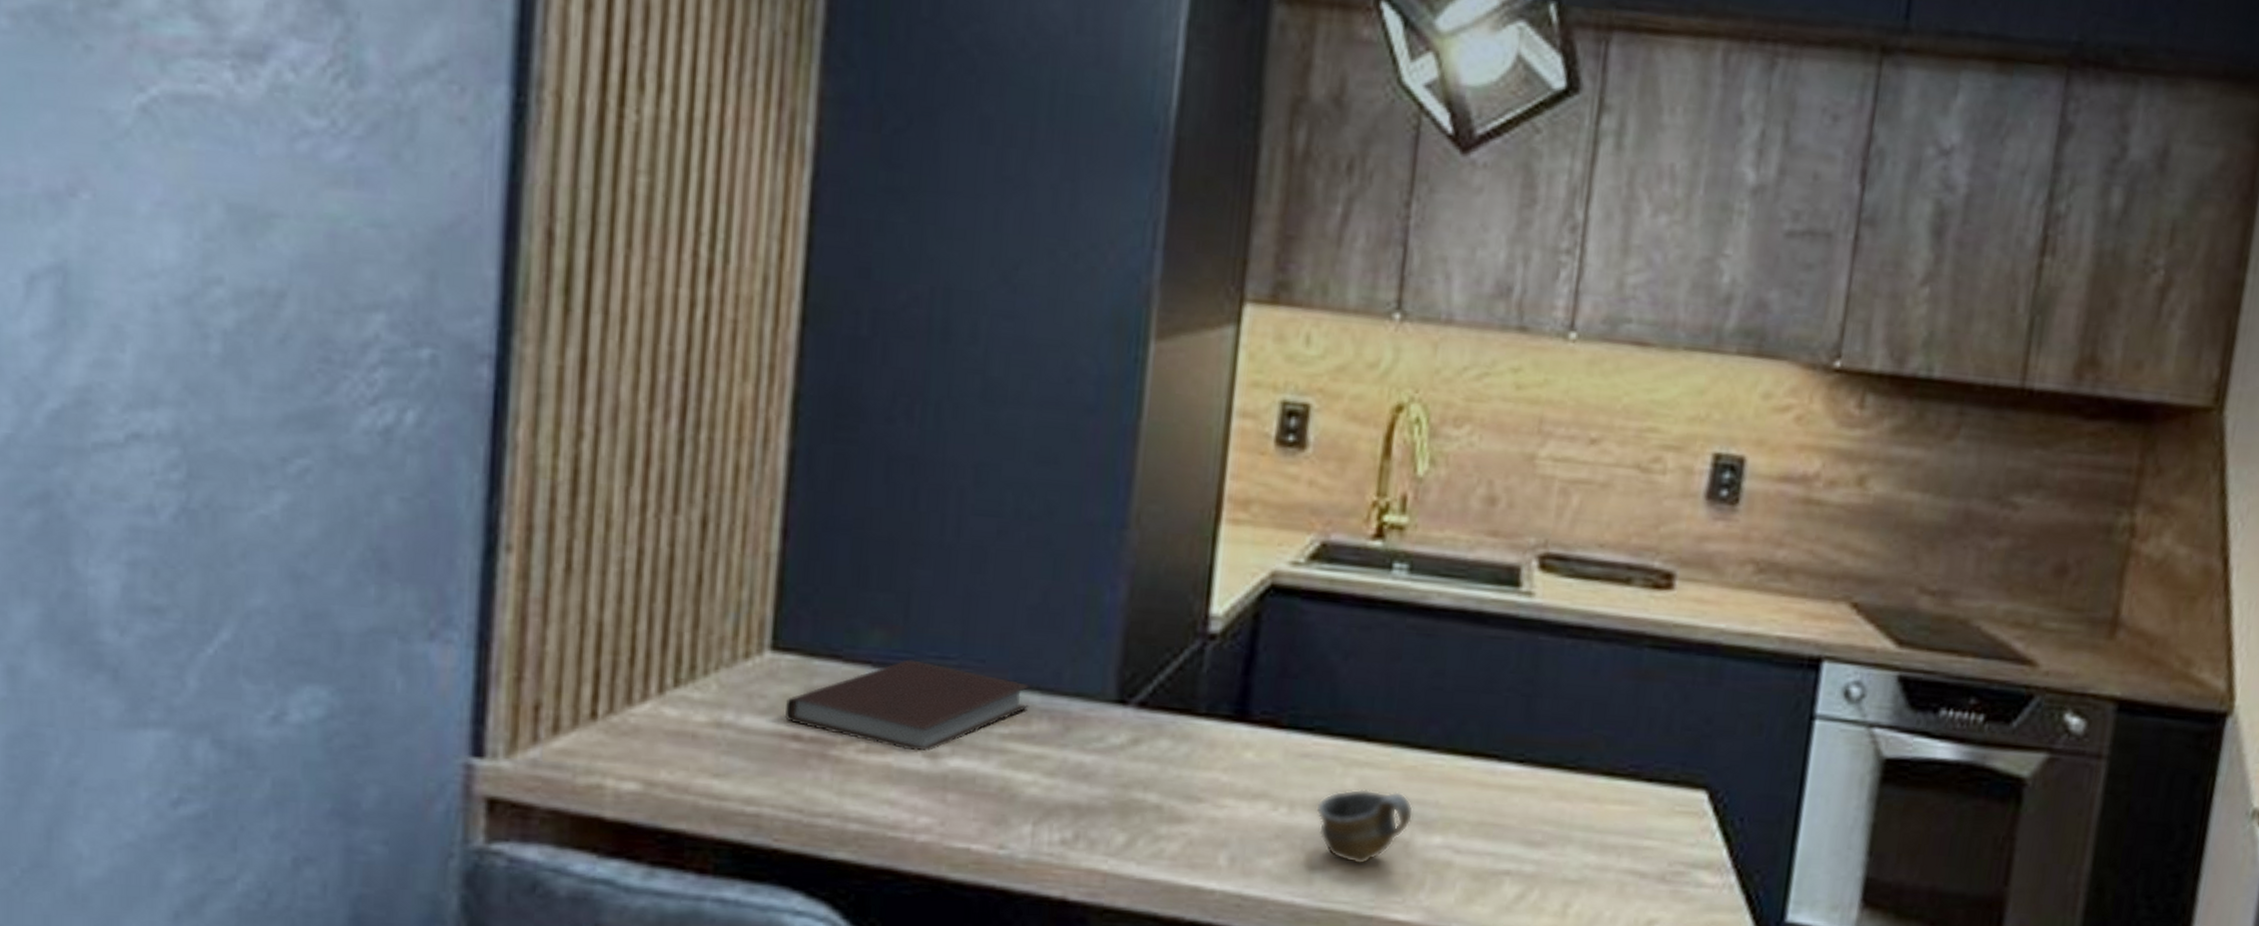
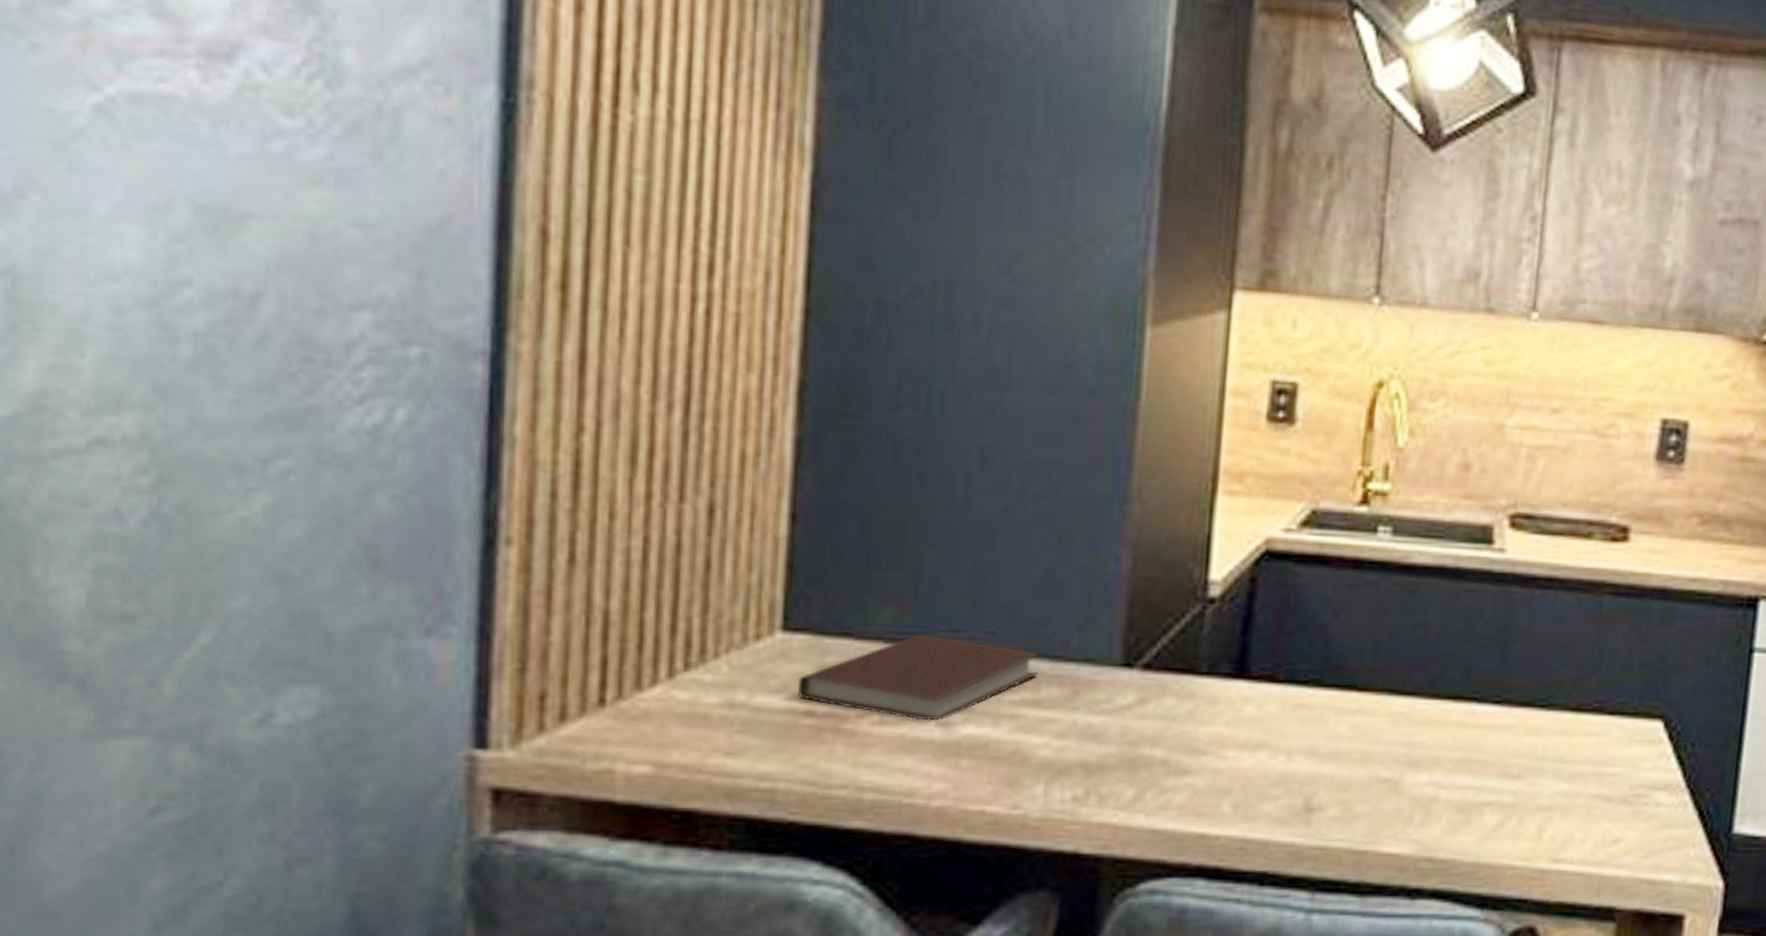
cup: present [1316,789,1414,866] -> none [1312,735,1402,805]

